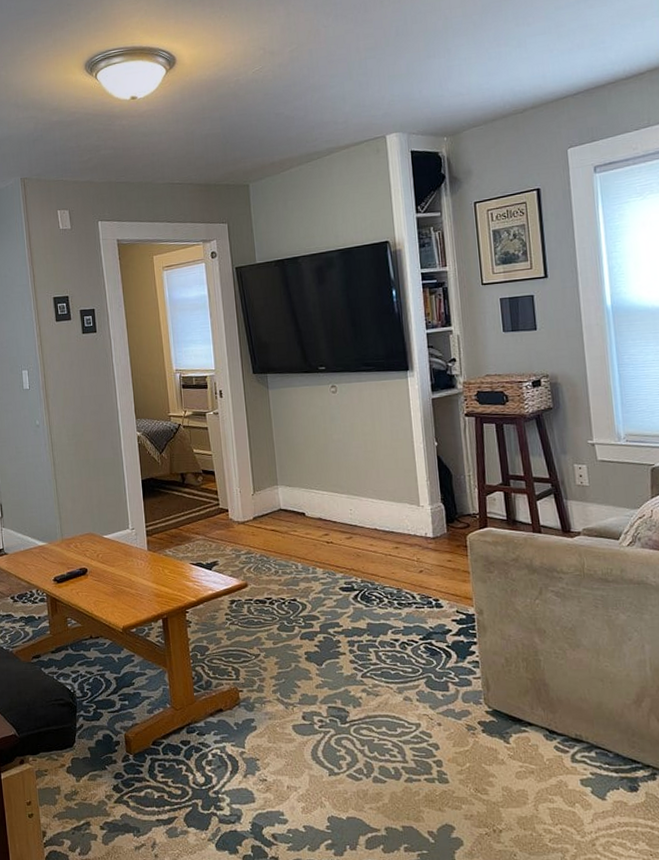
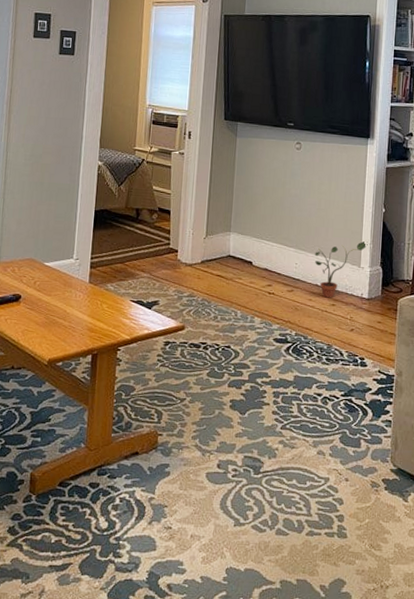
potted plant: none [368,479,424,541] -> present [314,241,368,298]

